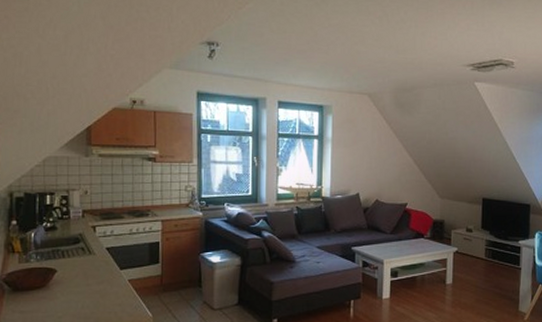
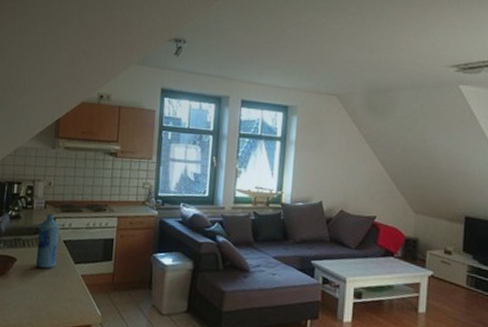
bottle: none [78,222,101,277] -> present [35,214,60,269]

